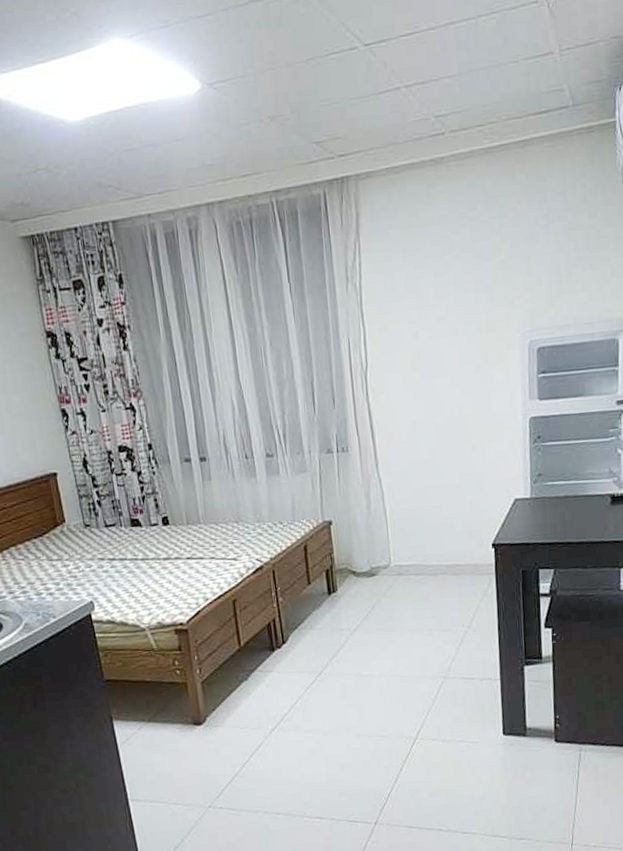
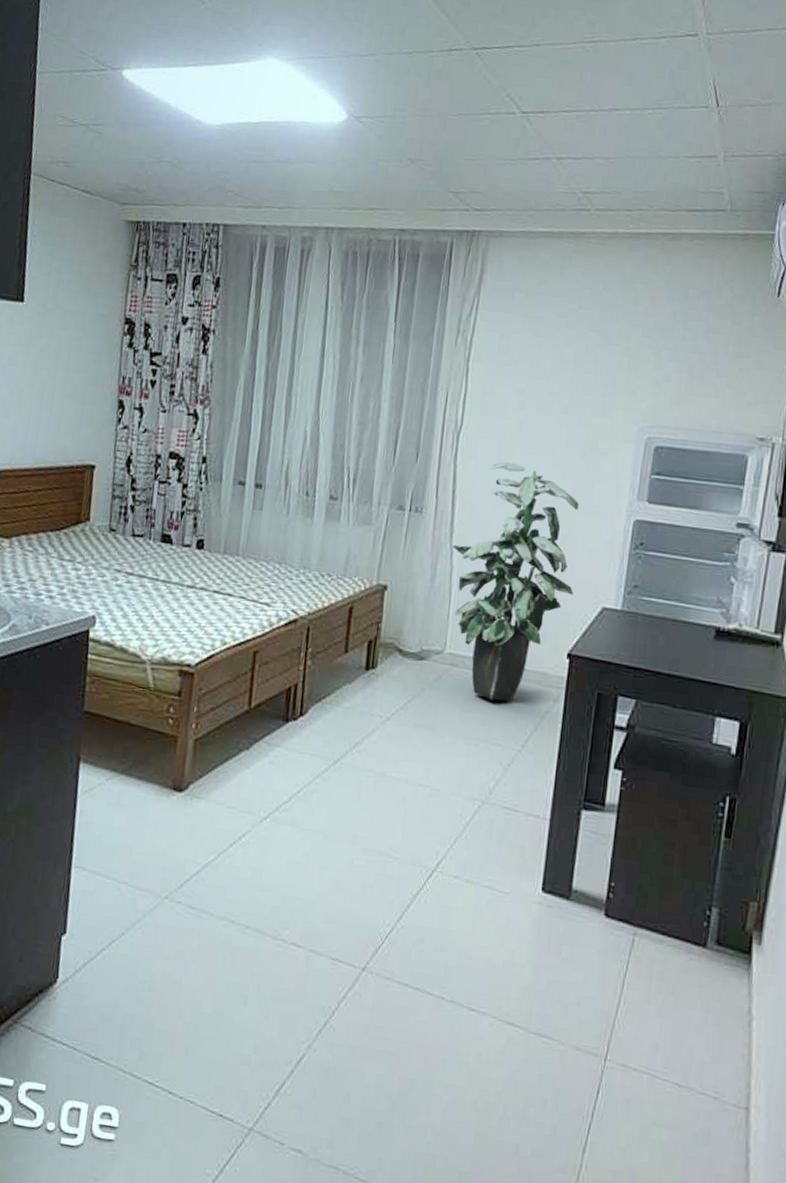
indoor plant: none [380,390,488,596] -> present [452,462,579,701]

